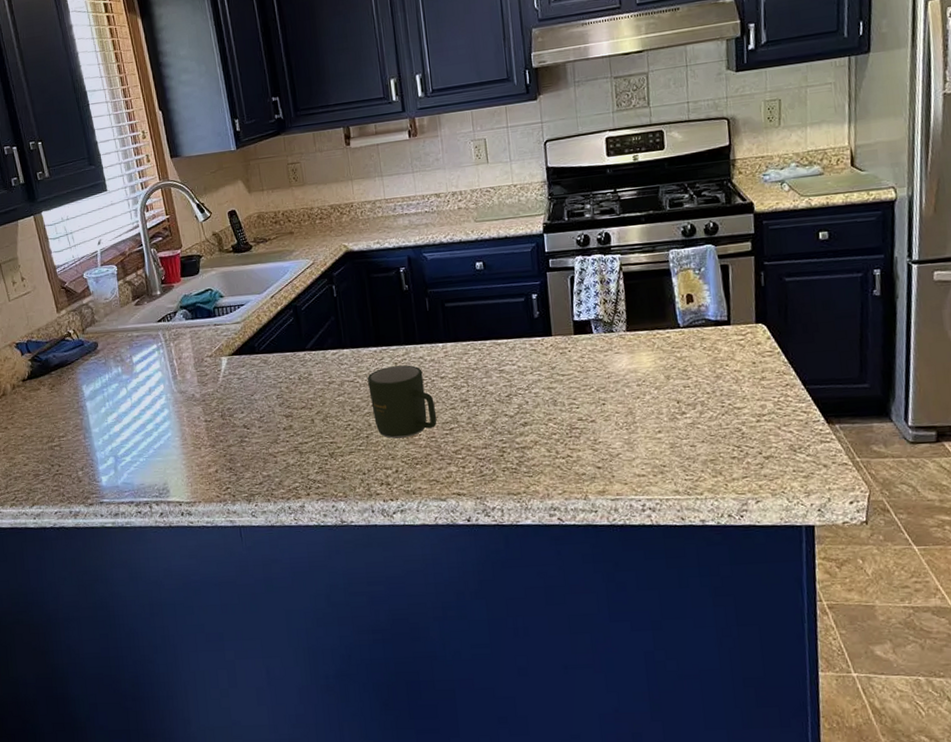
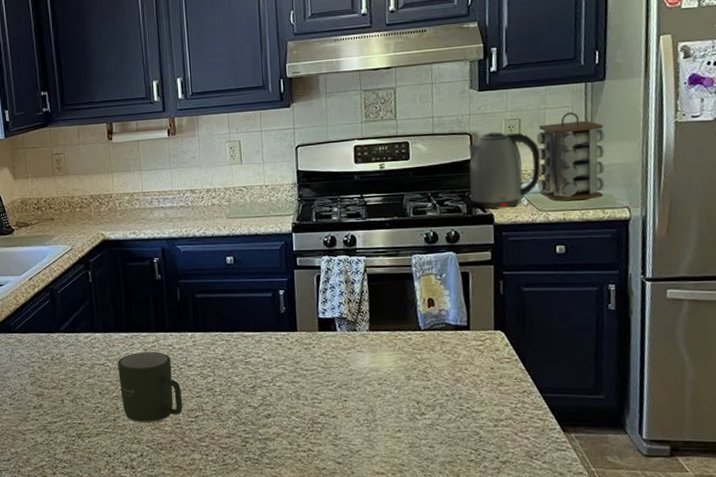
kettle: none [725,114,803,198] -> present [468,131,541,210]
spice rack: none [798,88,870,186] -> present [537,111,605,202]

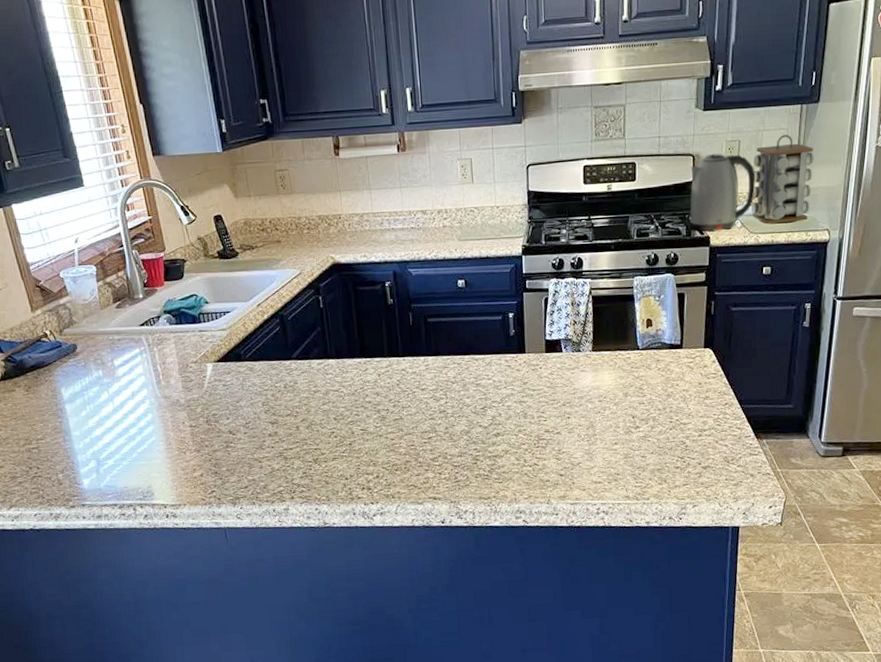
mug: present [118,352,183,423] -> none [352,376,417,446]

